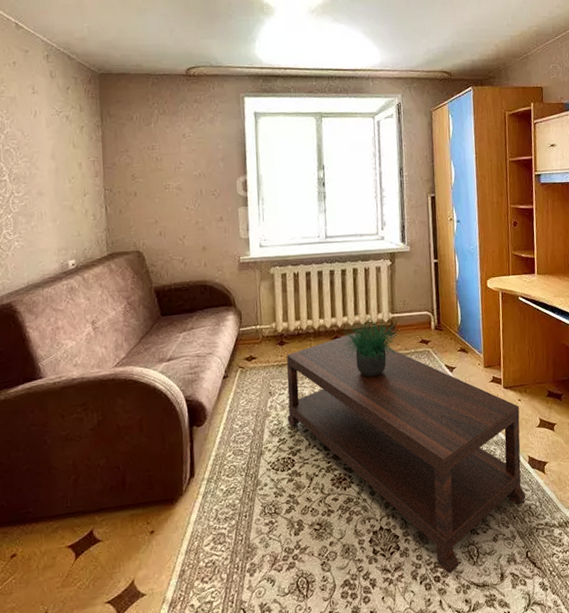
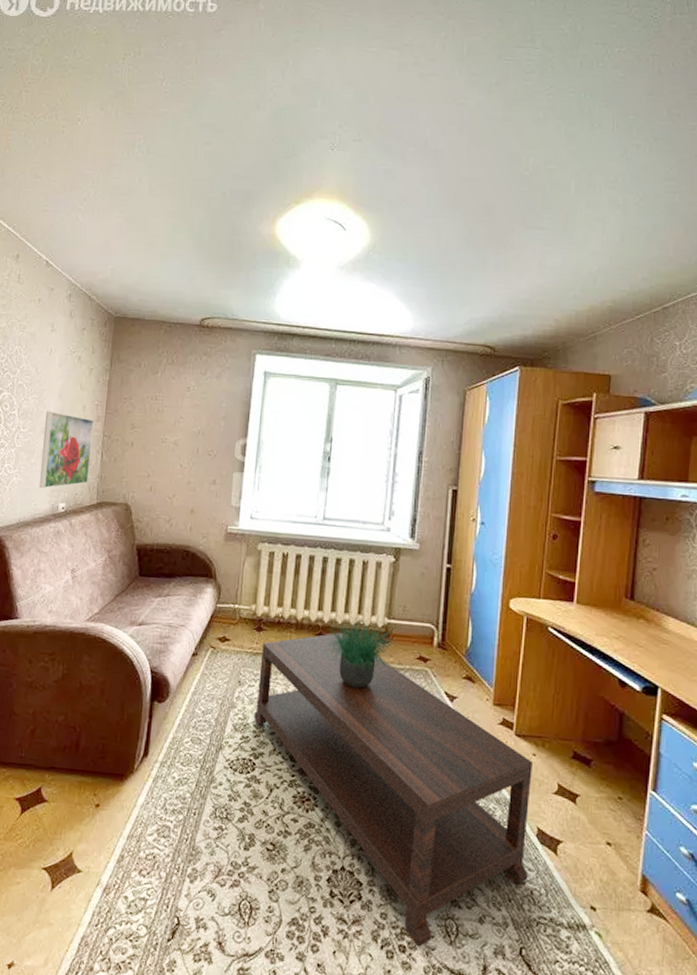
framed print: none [40,172,95,248] -> present [39,411,94,488]

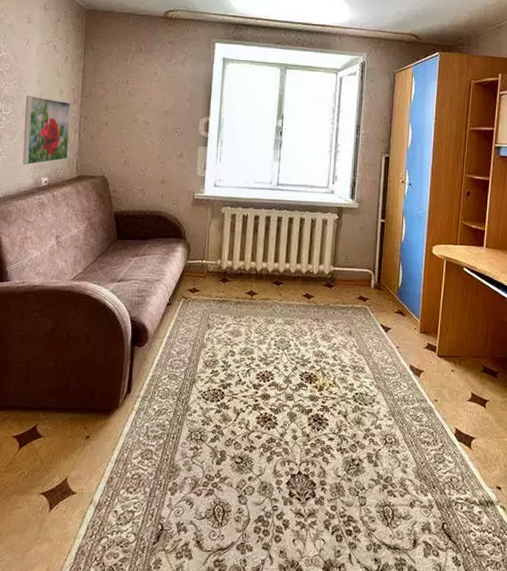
coffee table: present [253,633,533,947] -> none [221,280,451,530]
potted plant: present [325,607,398,689] -> none [281,258,342,326]

